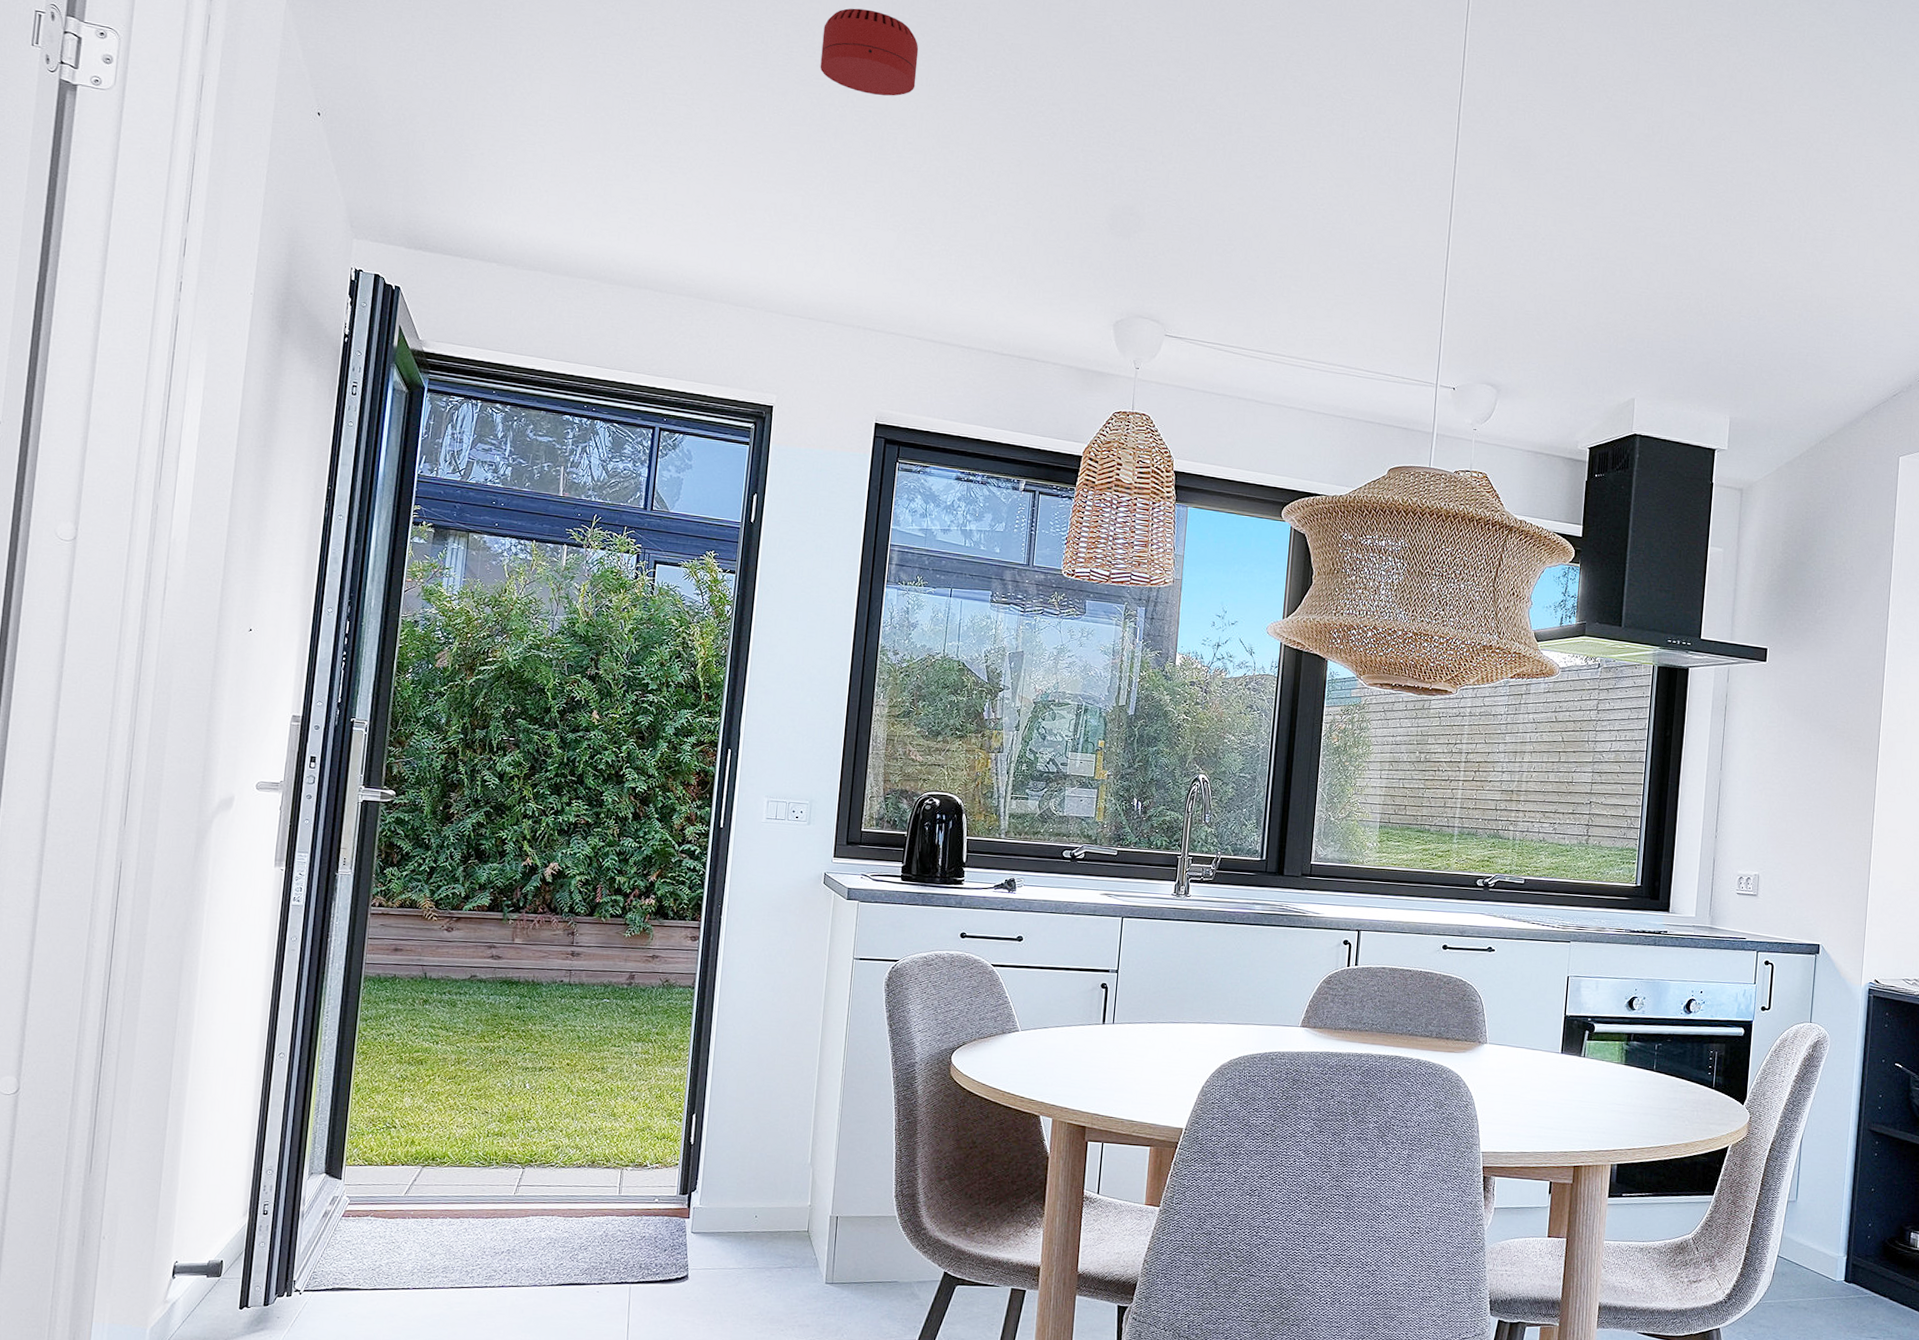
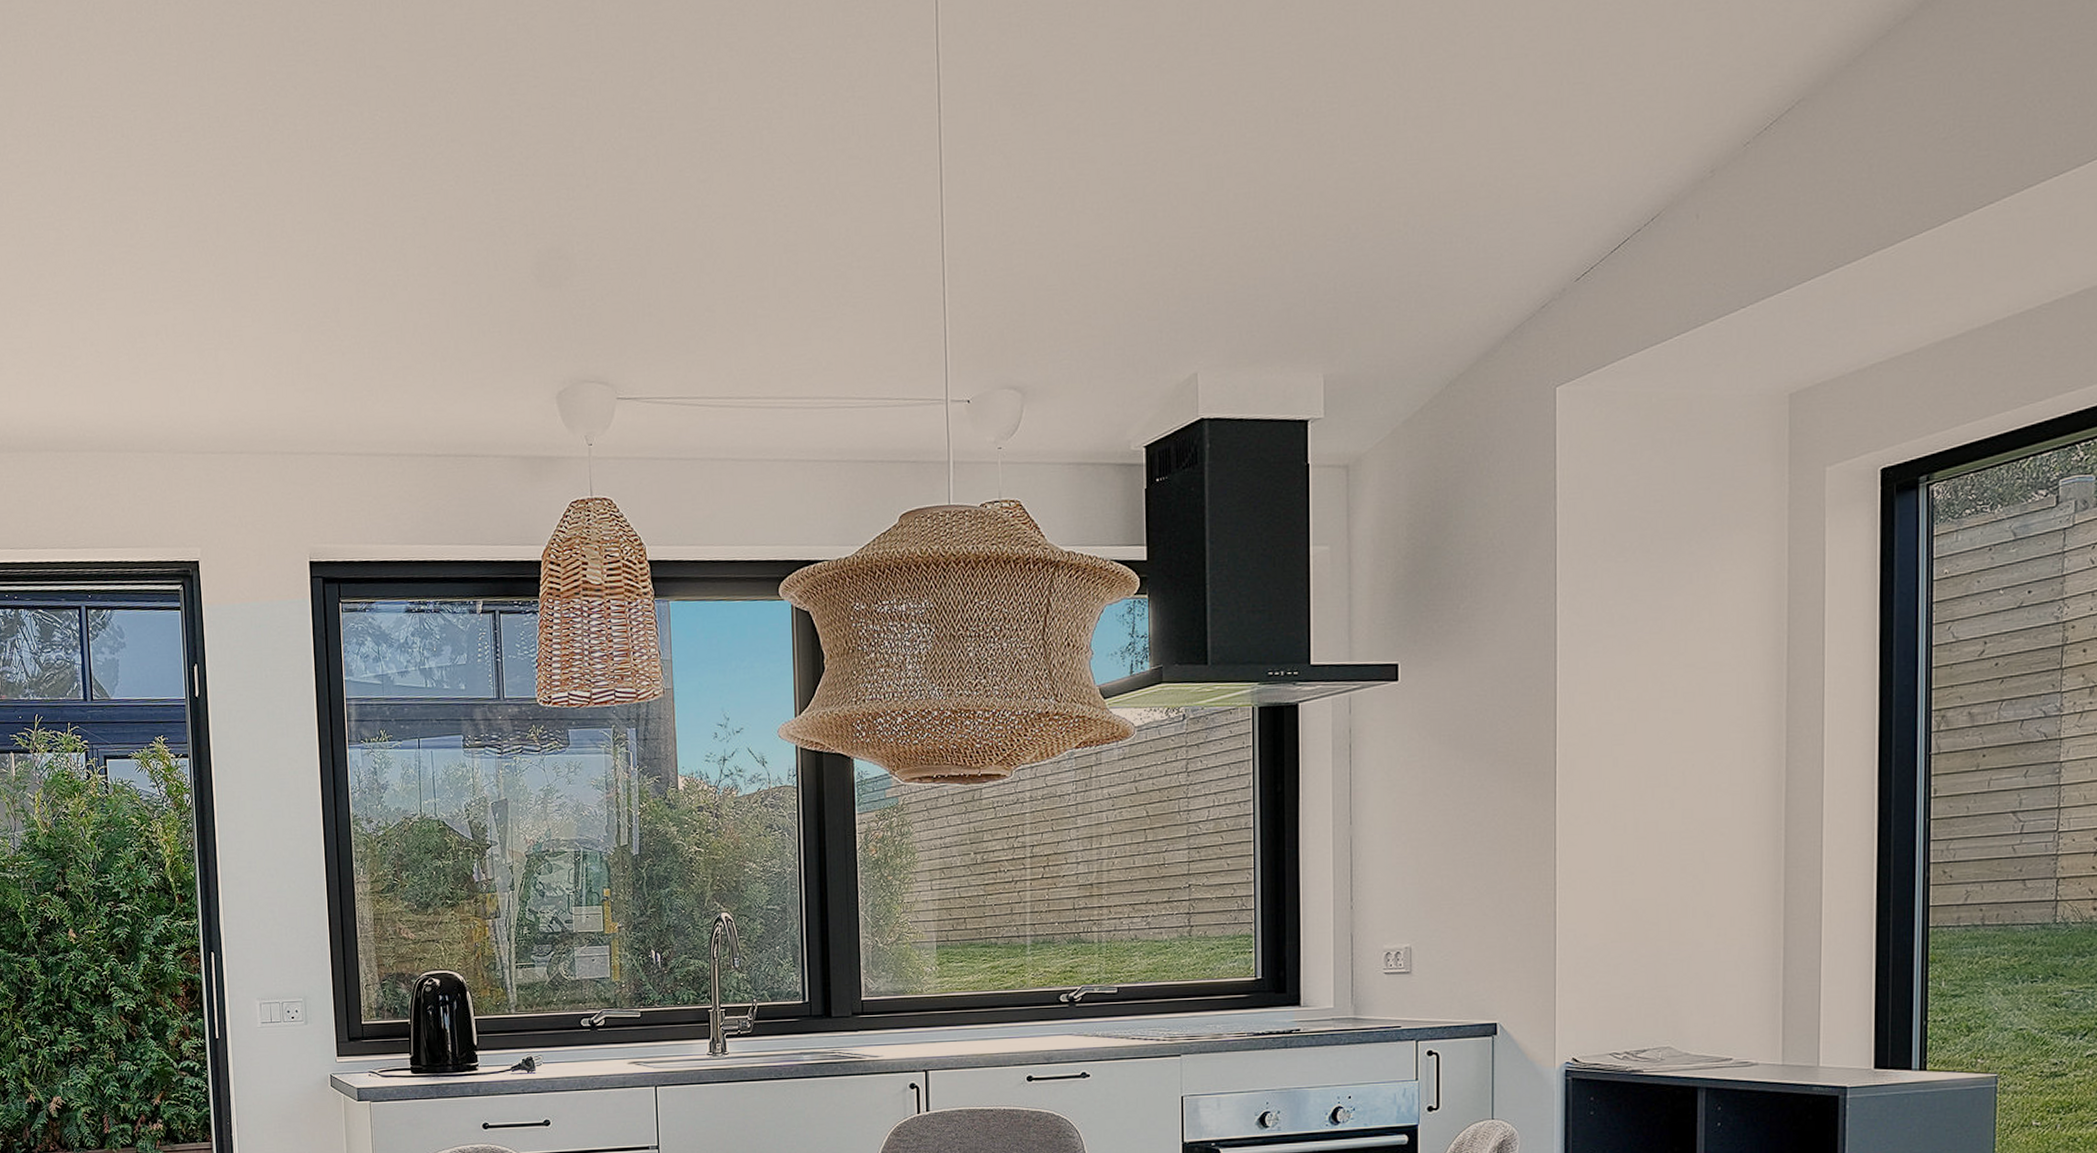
smoke detector: present [820,8,919,96] -> none [185,70,296,173]

